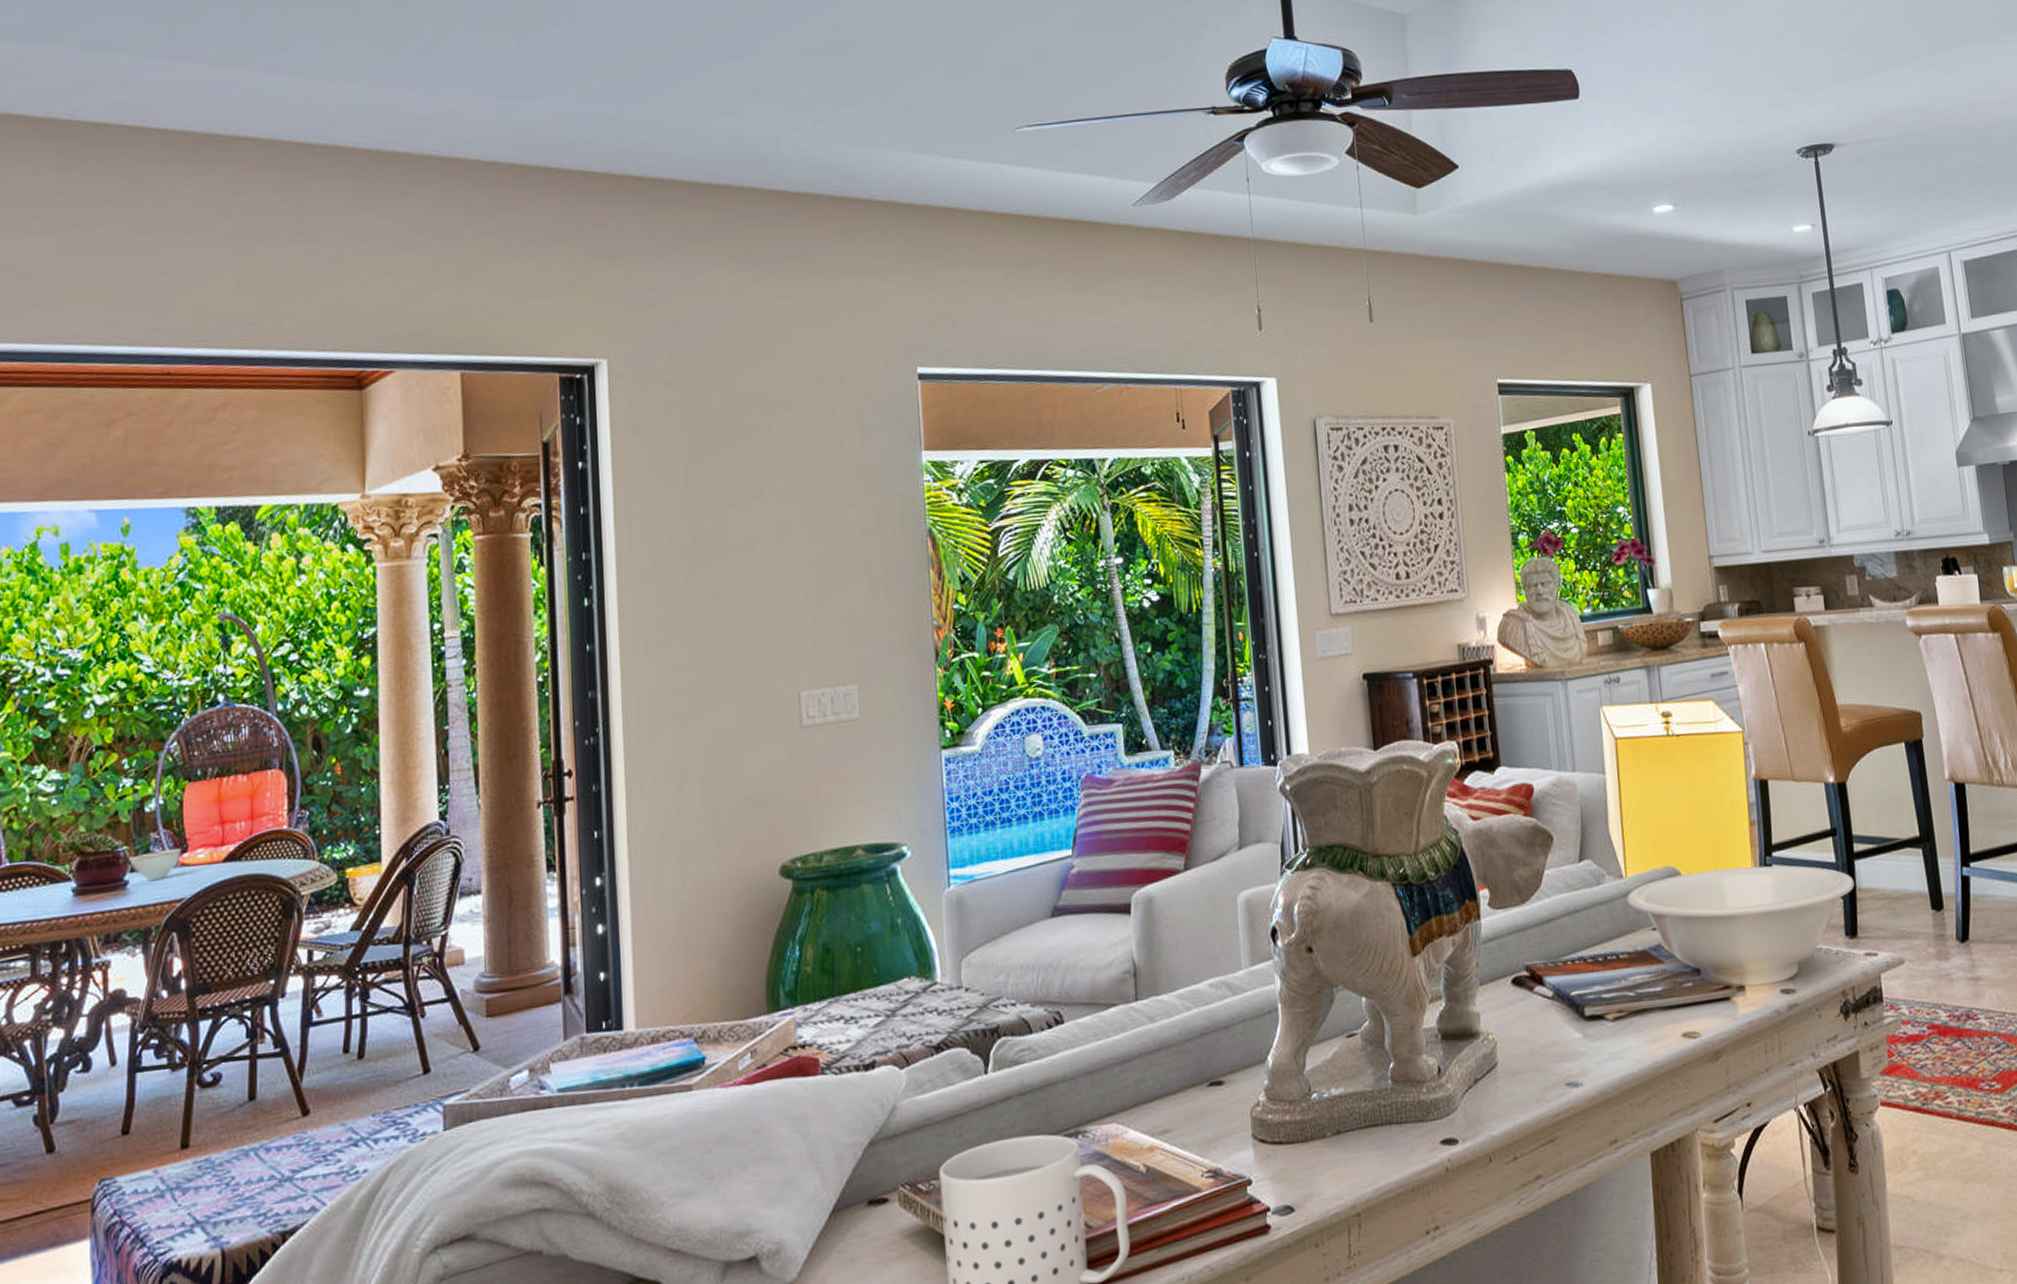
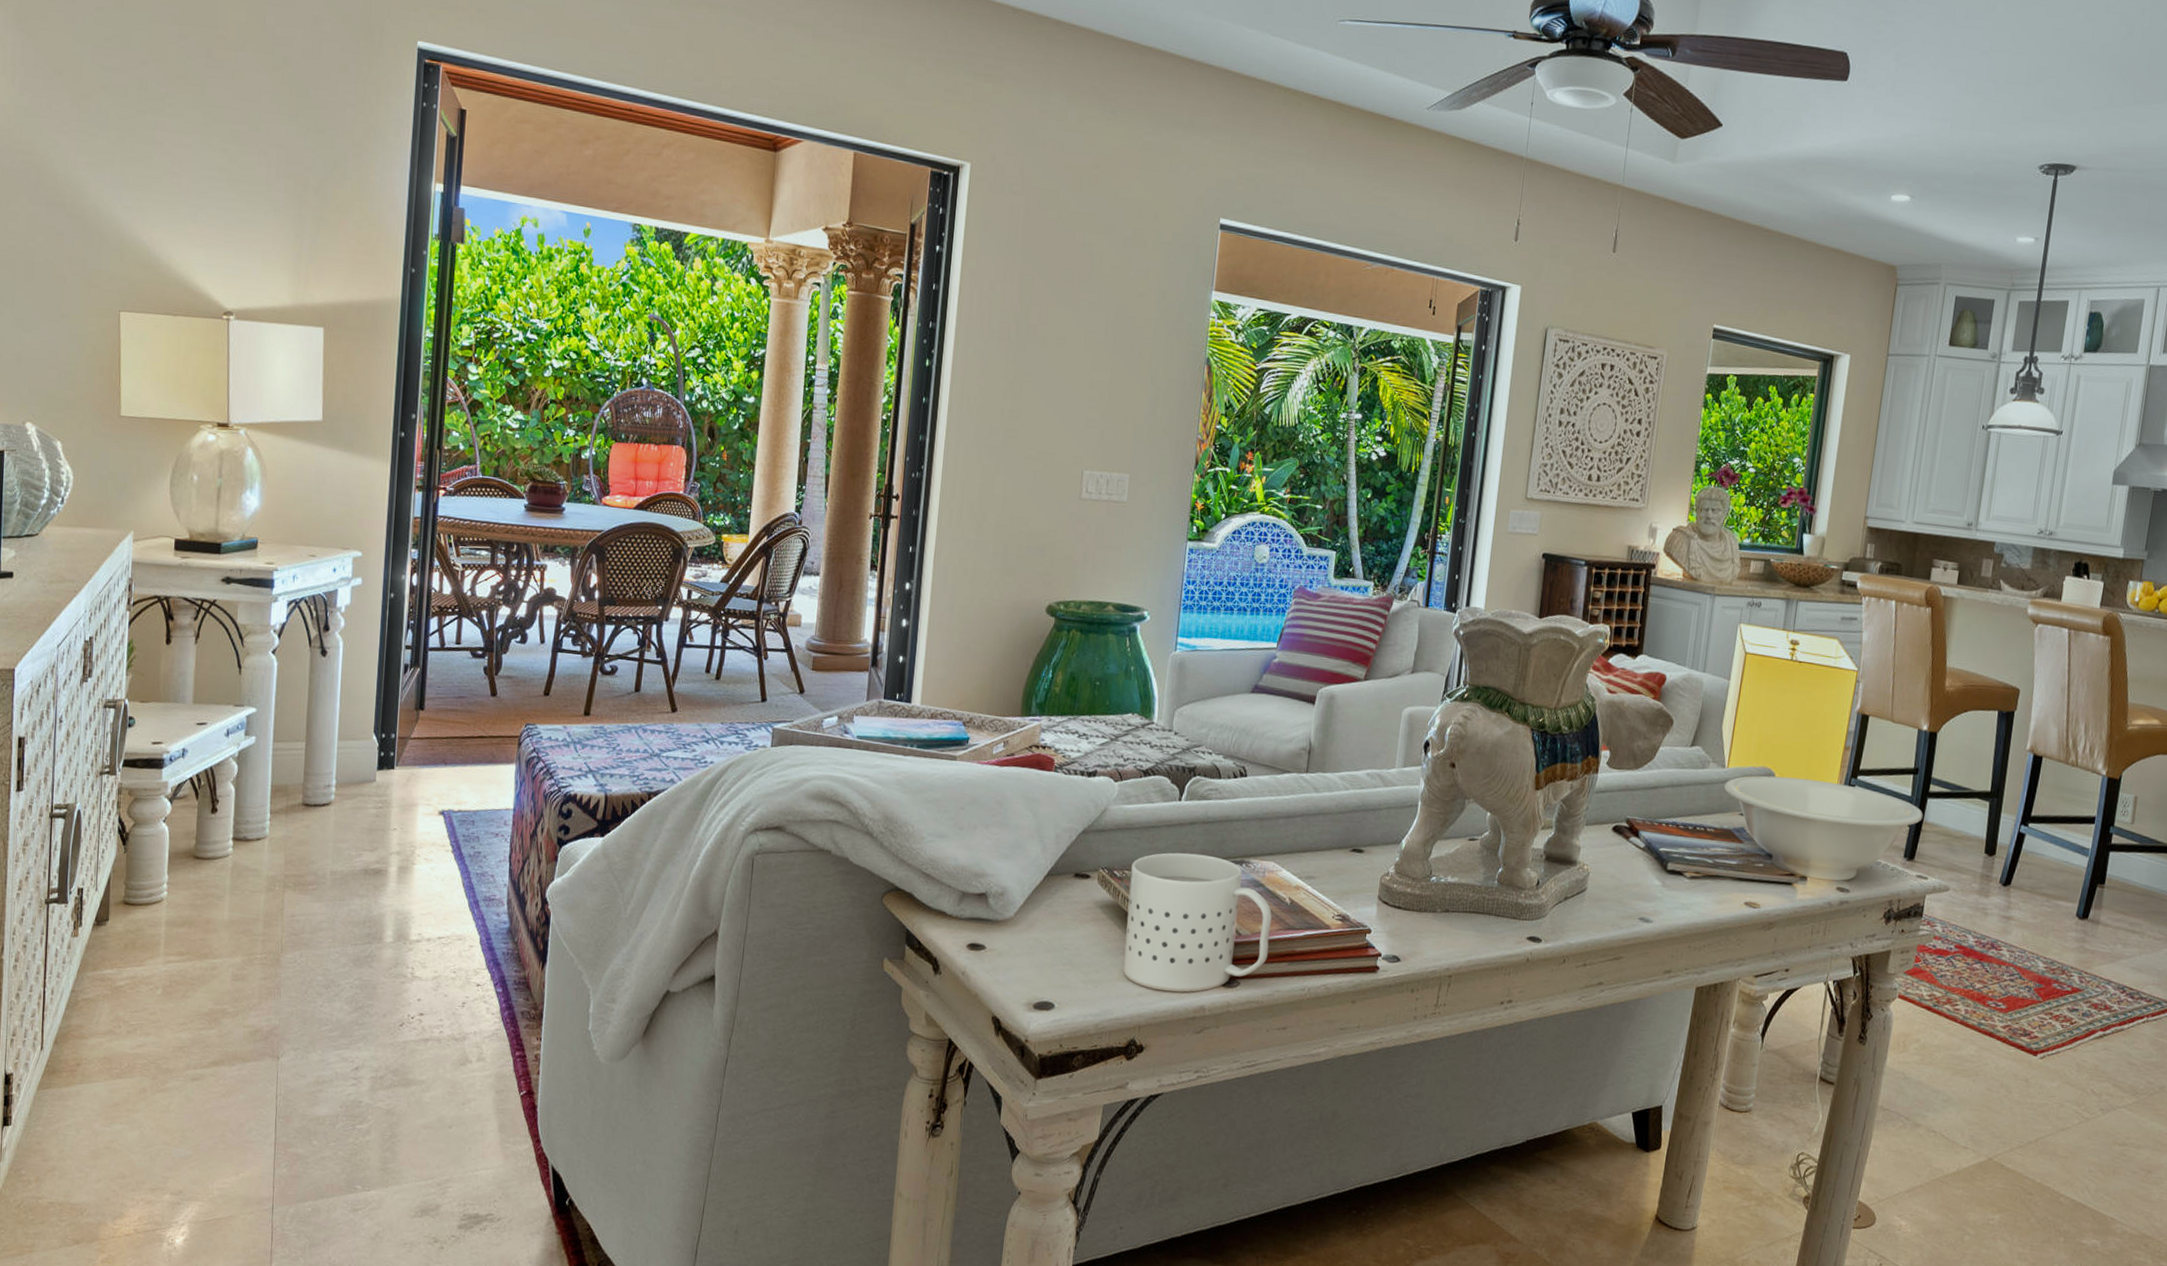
bowl: present [129,847,182,882] -> none [567,490,606,512]

